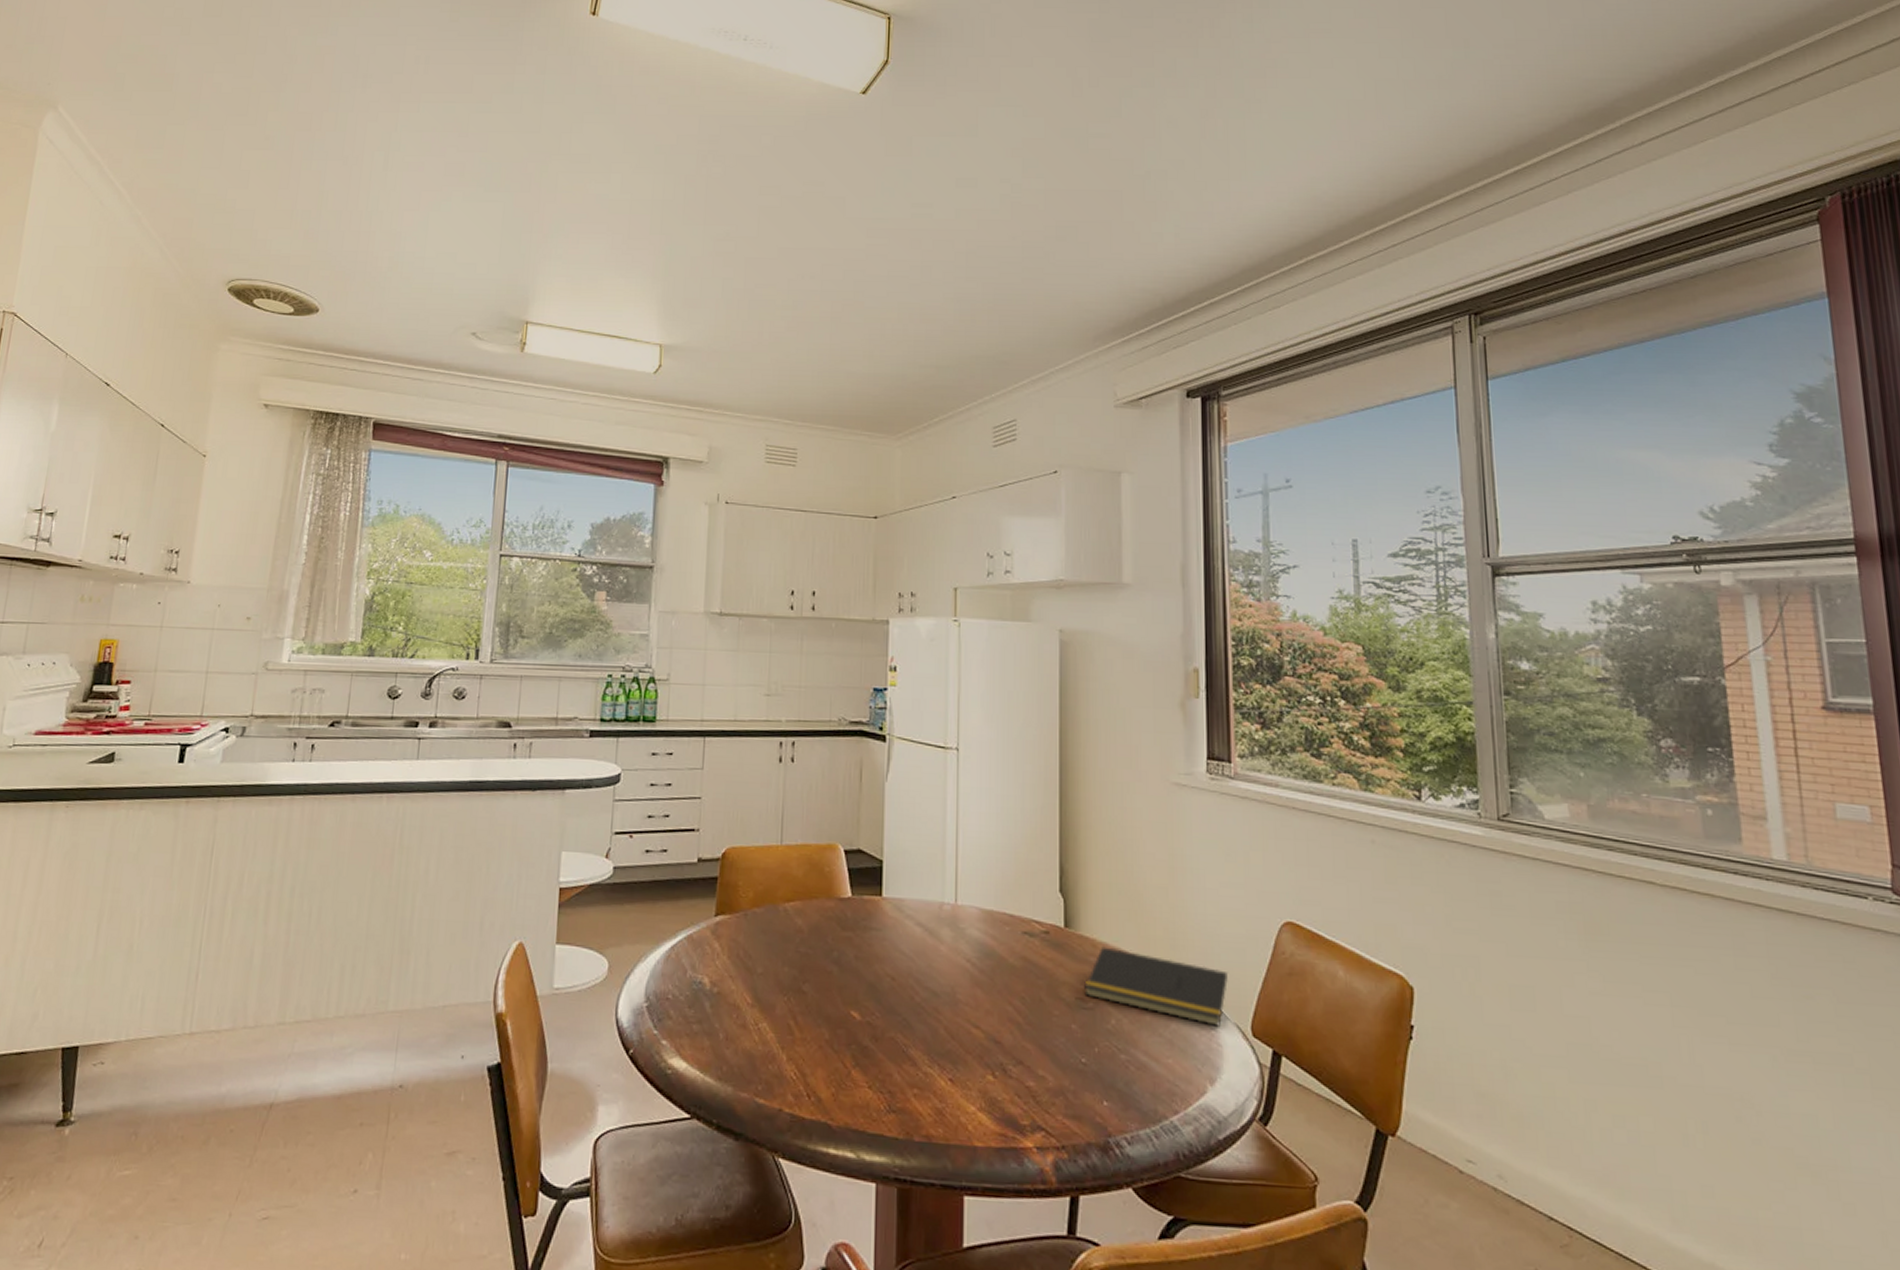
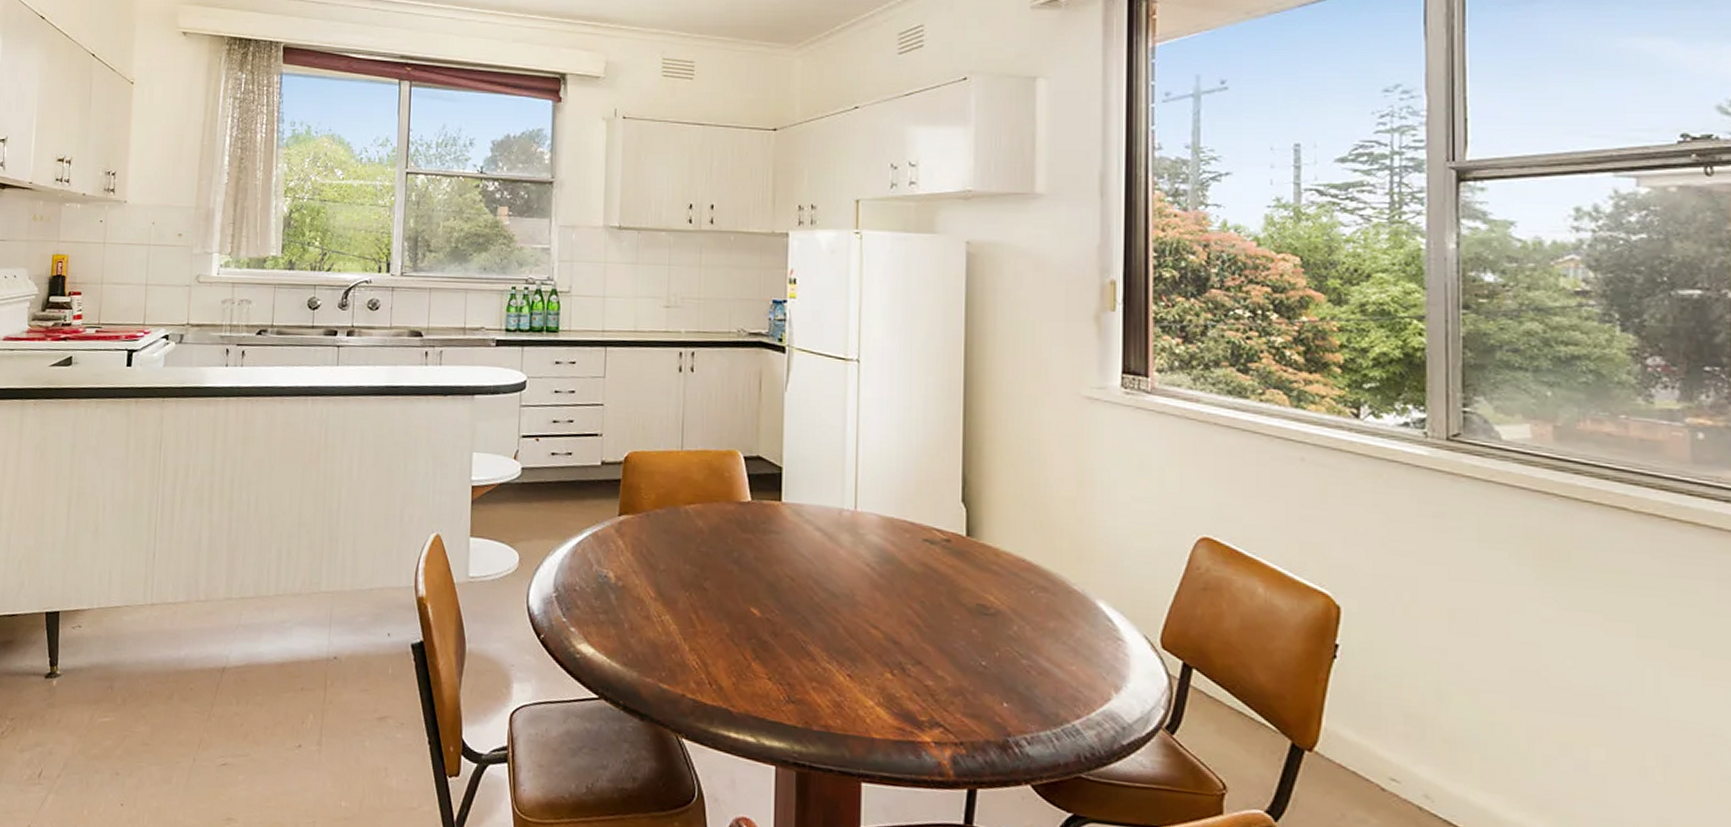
notepad: present [1084,946,1228,1027] -> none [986,555,1137,637]

